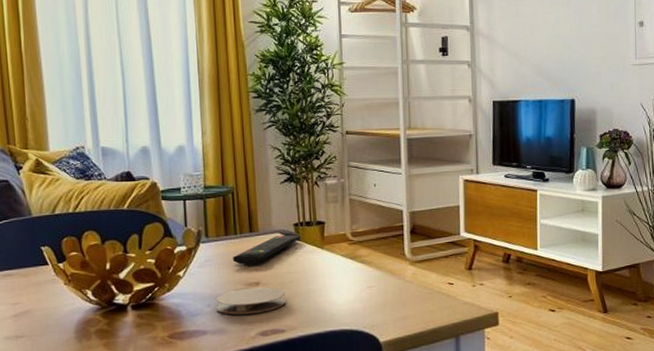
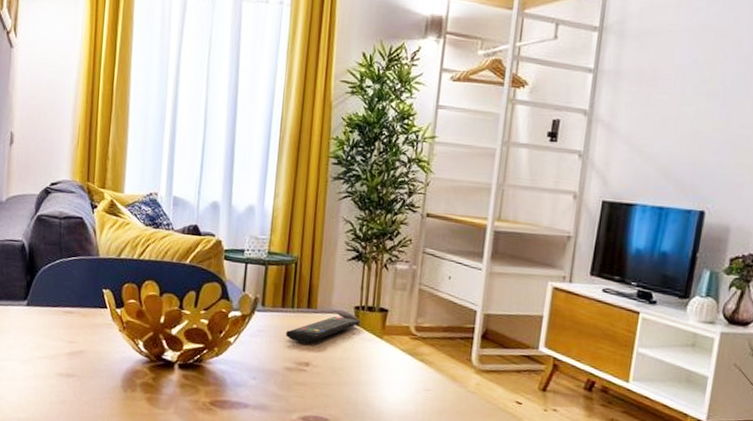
coaster: present [215,287,286,315] -> none [261,366,335,396]

